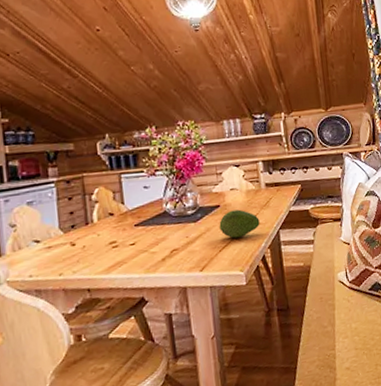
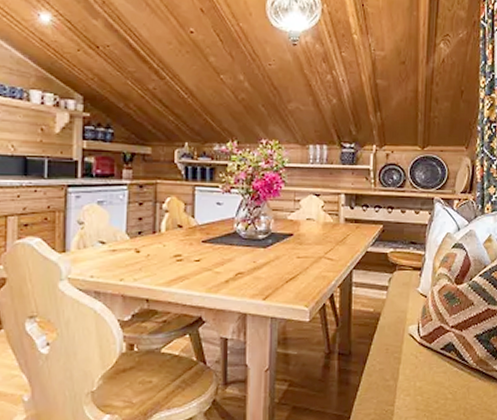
fruit: present [219,209,260,239] -> none [289,241,333,271]

